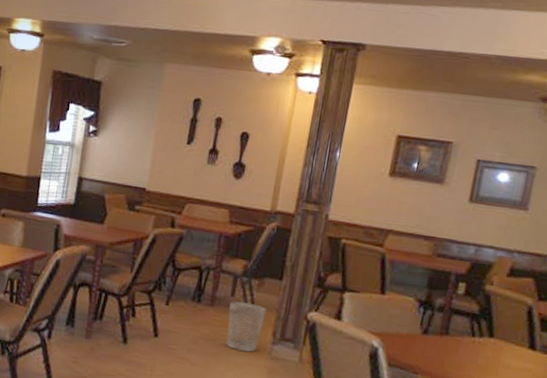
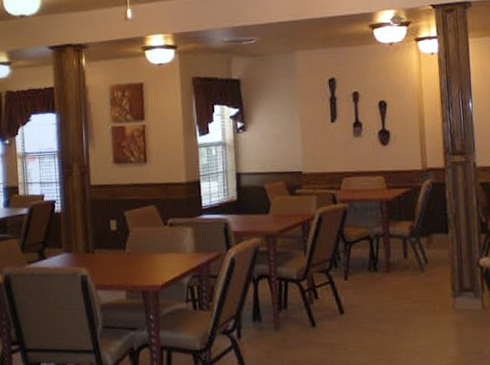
wastebasket: present [226,301,266,352] -> none [404,261,441,310]

